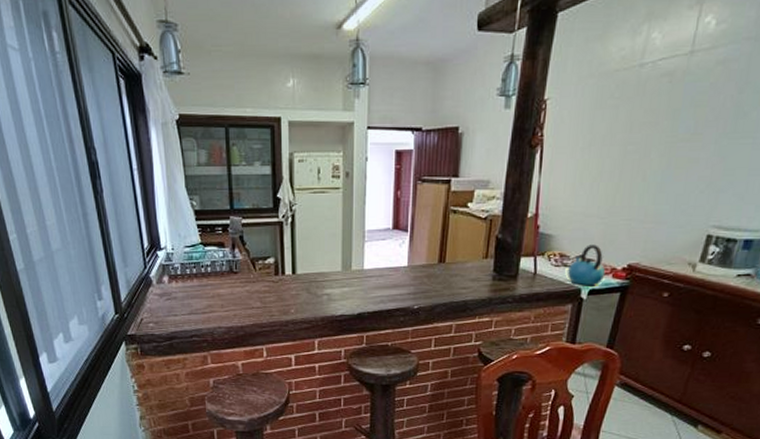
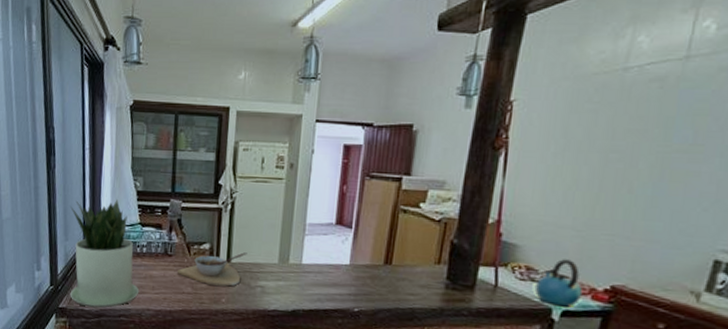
planter: none [126,220,209,332] -> present [70,199,140,309]
bowl: none [244,263,311,299] -> present [176,252,247,287]

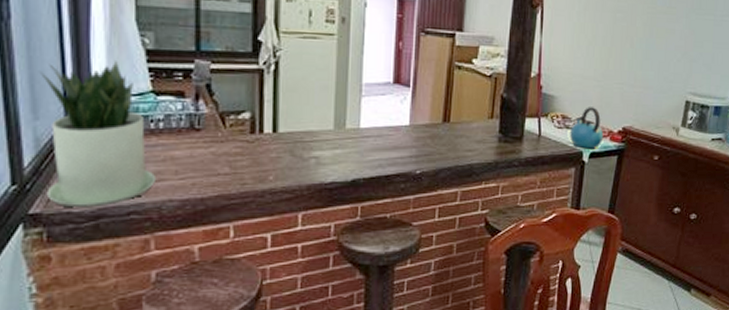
bowl: present [176,252,247,287] -> none [208,120,297,163]

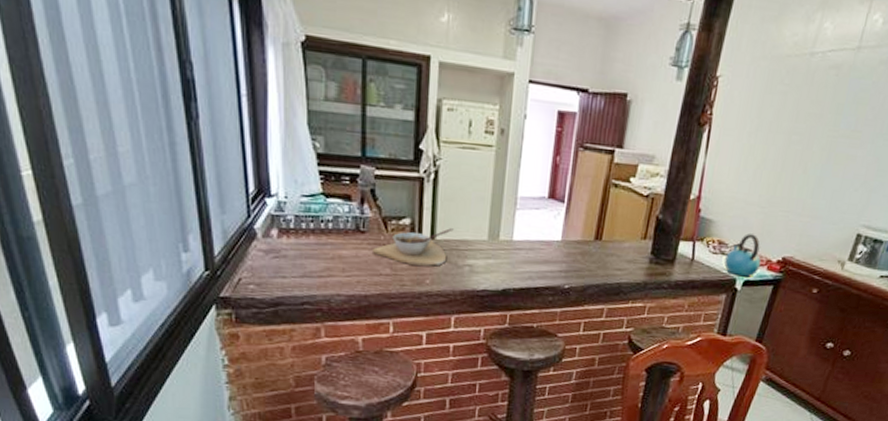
planter: present [41,61,157,208] -> none [226,162,326,296]
bowl: none [208,120,297,163] -> present [371,228,454,267]

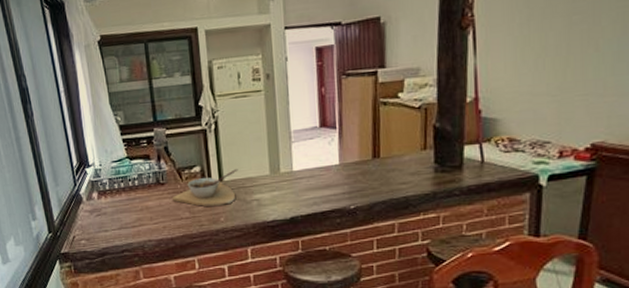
kettle: present [724,233,761,277] -> none [519,125,566,172]

